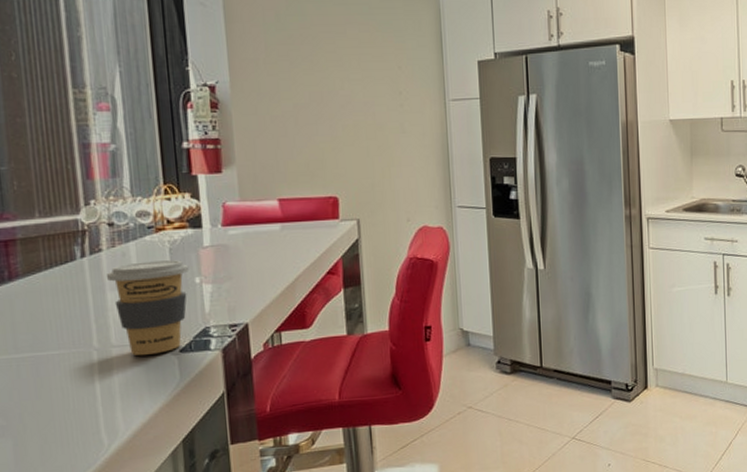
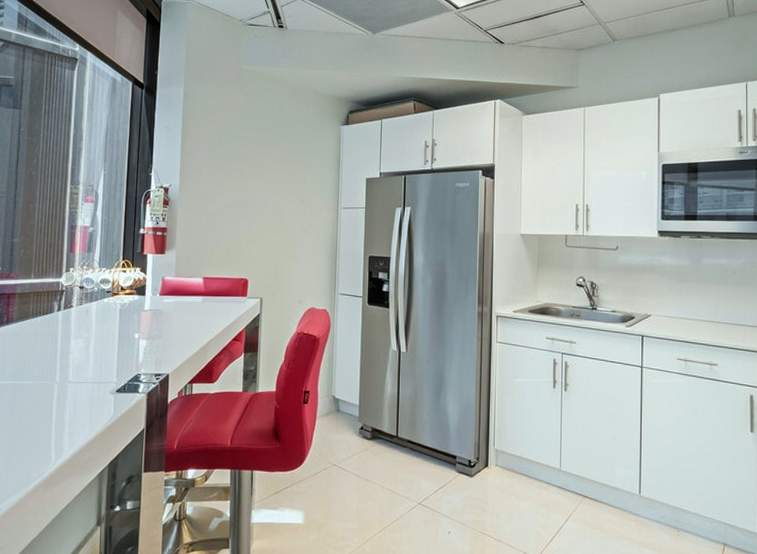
coffee cup: present [106,260,190,356] -> none [72,318,132,392]

